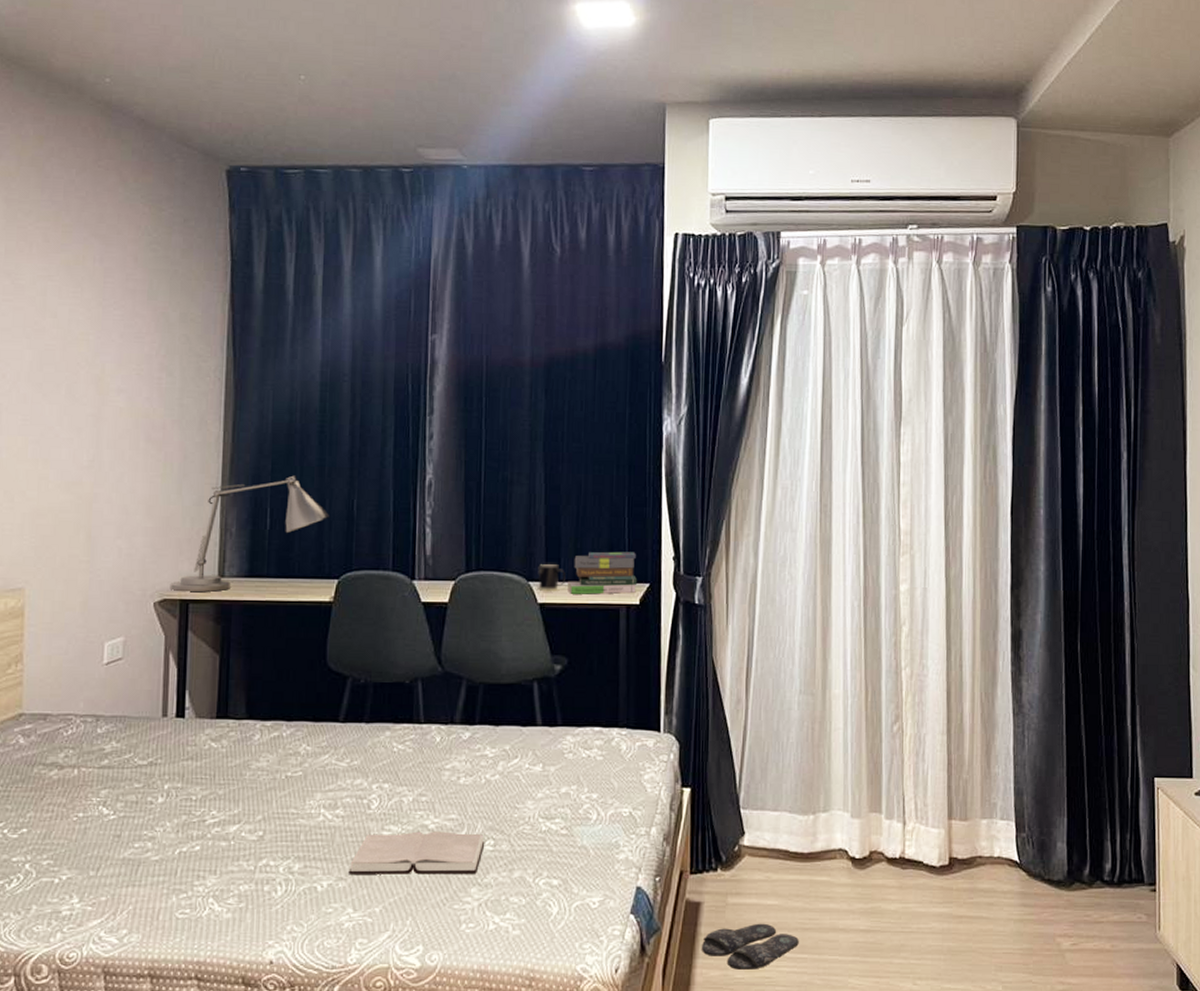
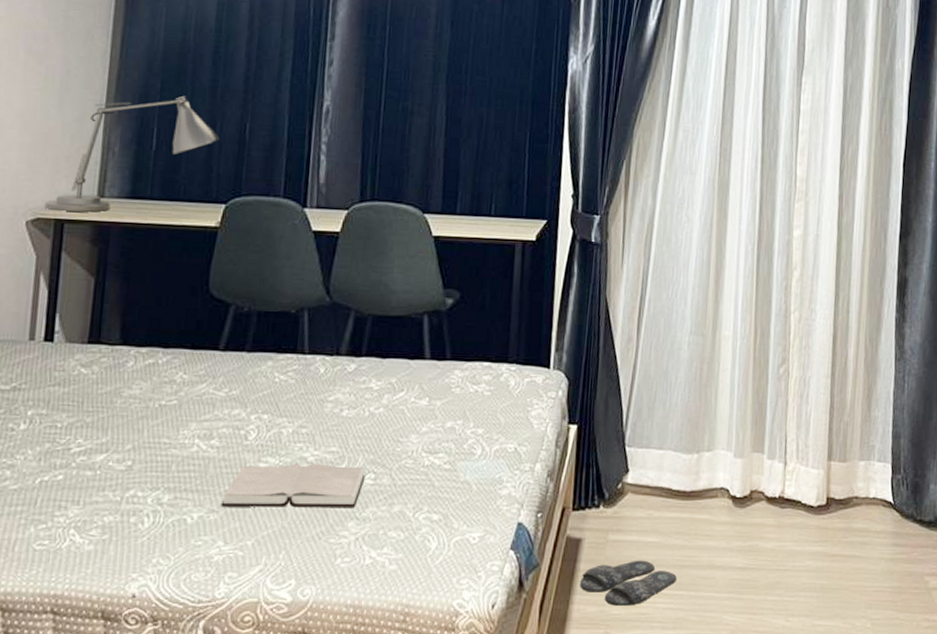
mug: present [538,564,566,592] -> none [434,197,463,225]
books: present [567,551,638,595] -> none [463,186,535,230]

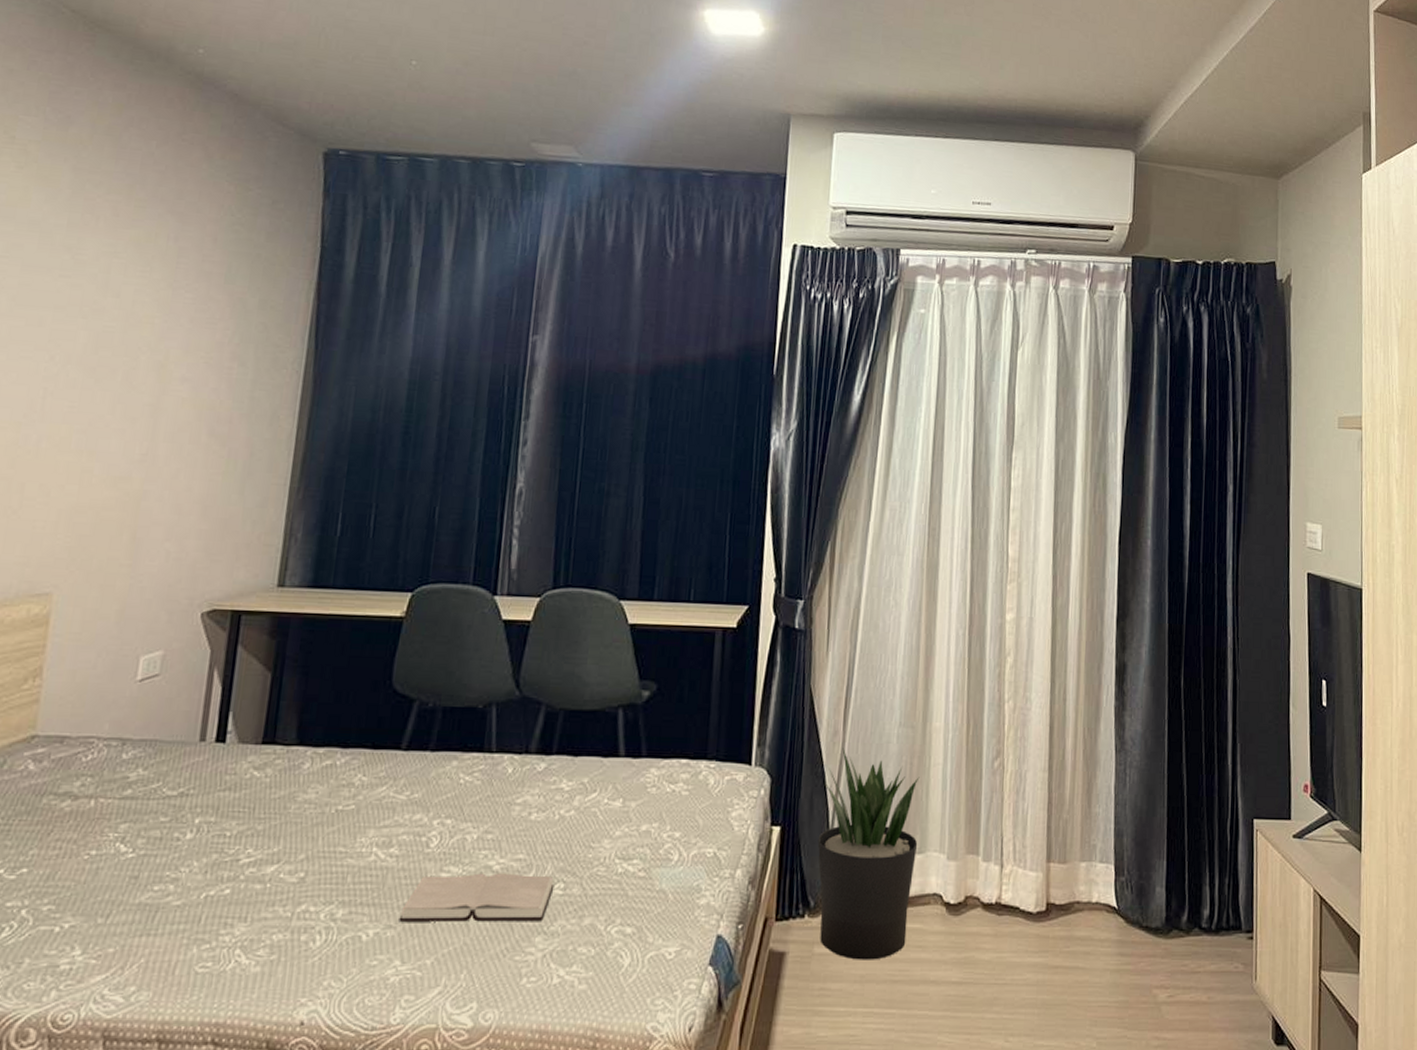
desk lamp: present [45,95,221,213] -> none [222,478,409,603]
slippers: present [580,560,677,606] -> none [784,975,888,1027]
planter: none [612,354,709,547] -> present [817,748,920,960]

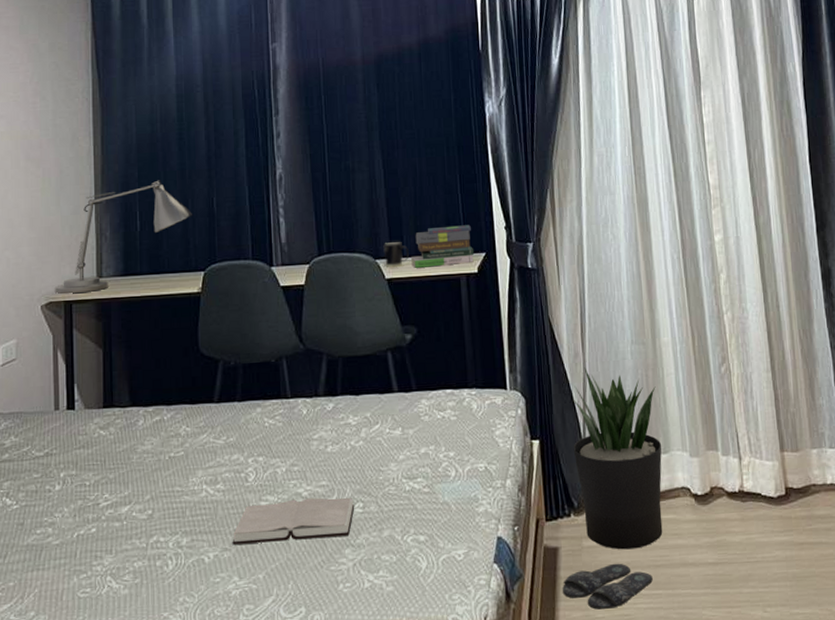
desk lamp: none [222,478,409,603] -> present [55,180,193,295]
mug: none [630,582,660,612] -> present [383,242,409,268]
books: none [660,570,736,616] -> present [410,225,475,268]
slippers: none [784,975,888,1027] -> present [563,563,653,609]

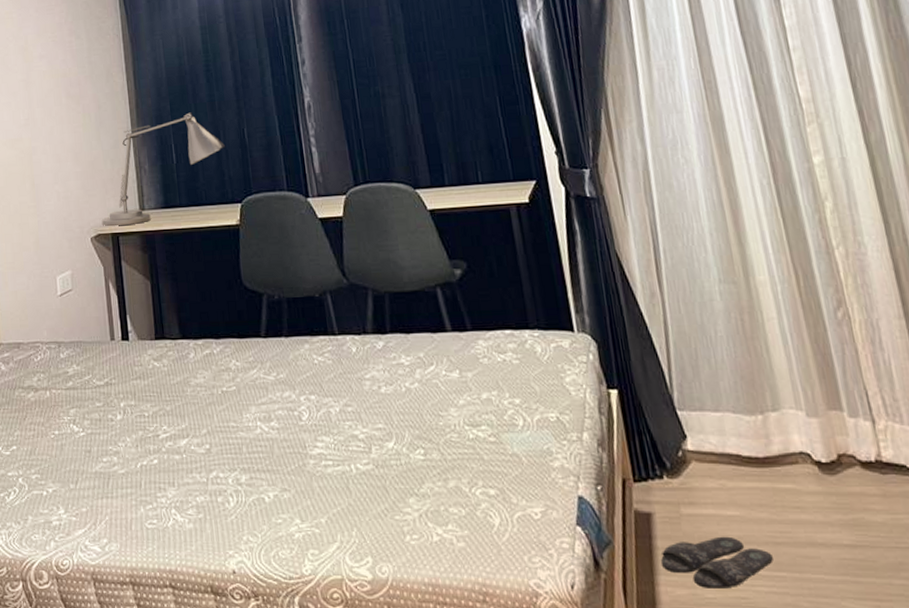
hardback book: present [232,497,355,545] -> none [291,441,416,485]
mug: present [383,242,409,268] -> none [422,170,451,198]
books: present [410,225,475,268] -> none [452,150,524,198]
planter: present [573,367,663,550] -> none [653,309,781,521]

